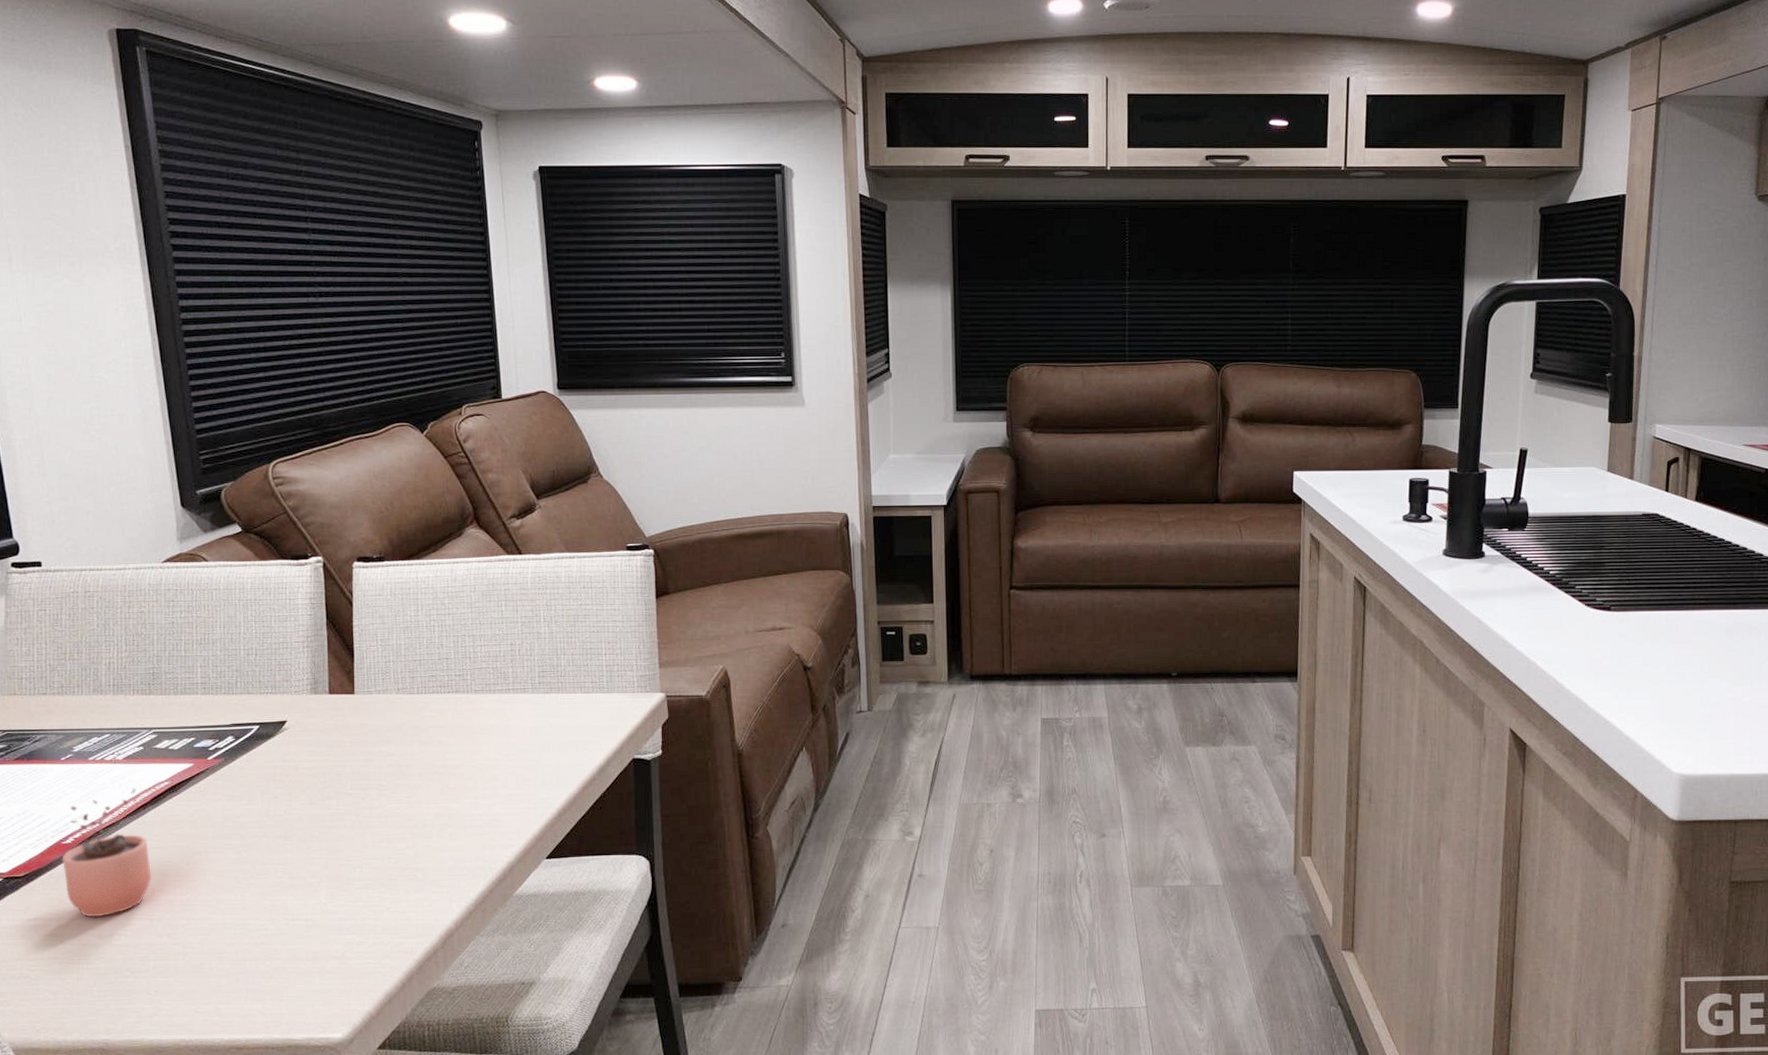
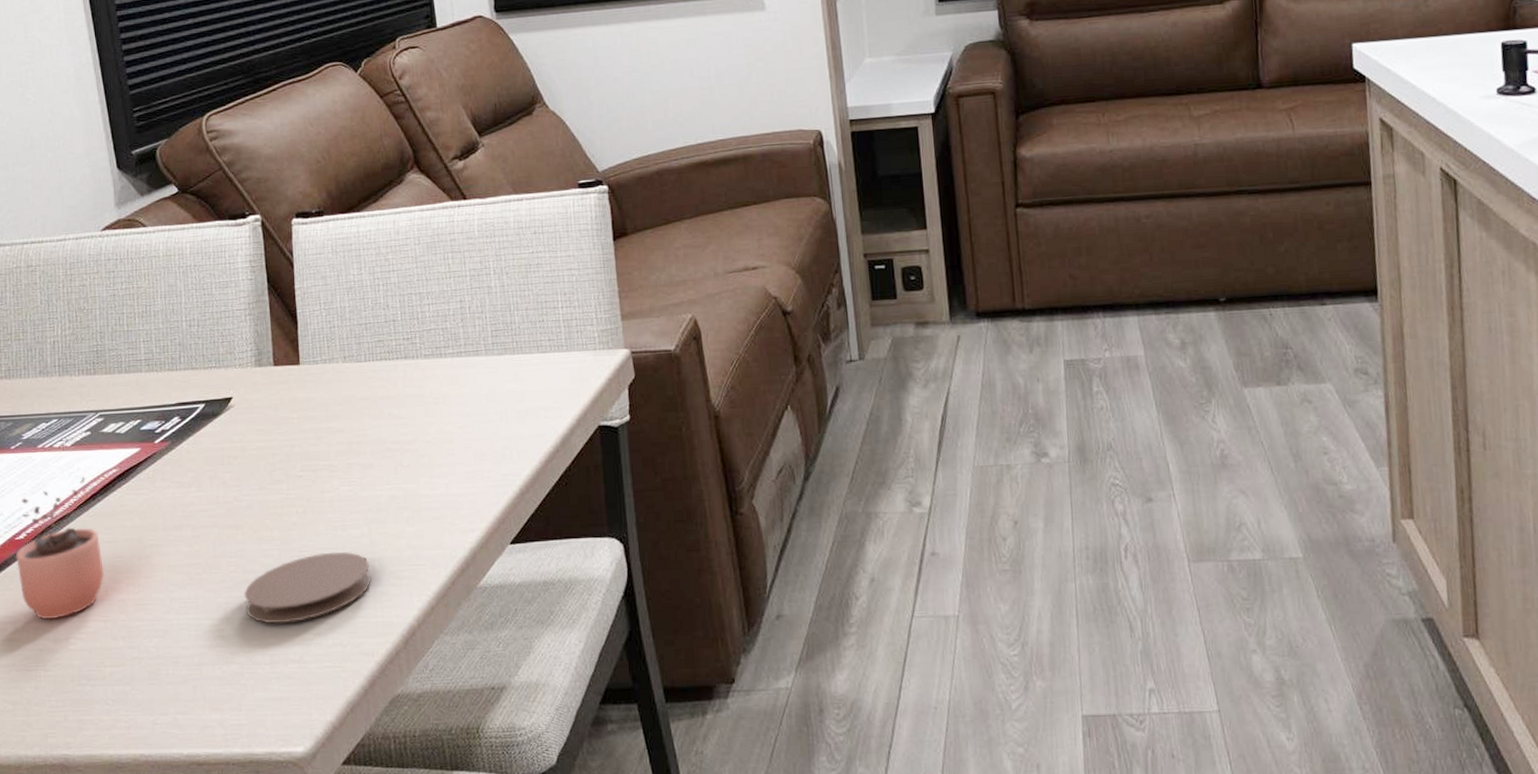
coaster: none [290,862,414,924] -> present [244,552,371,624]

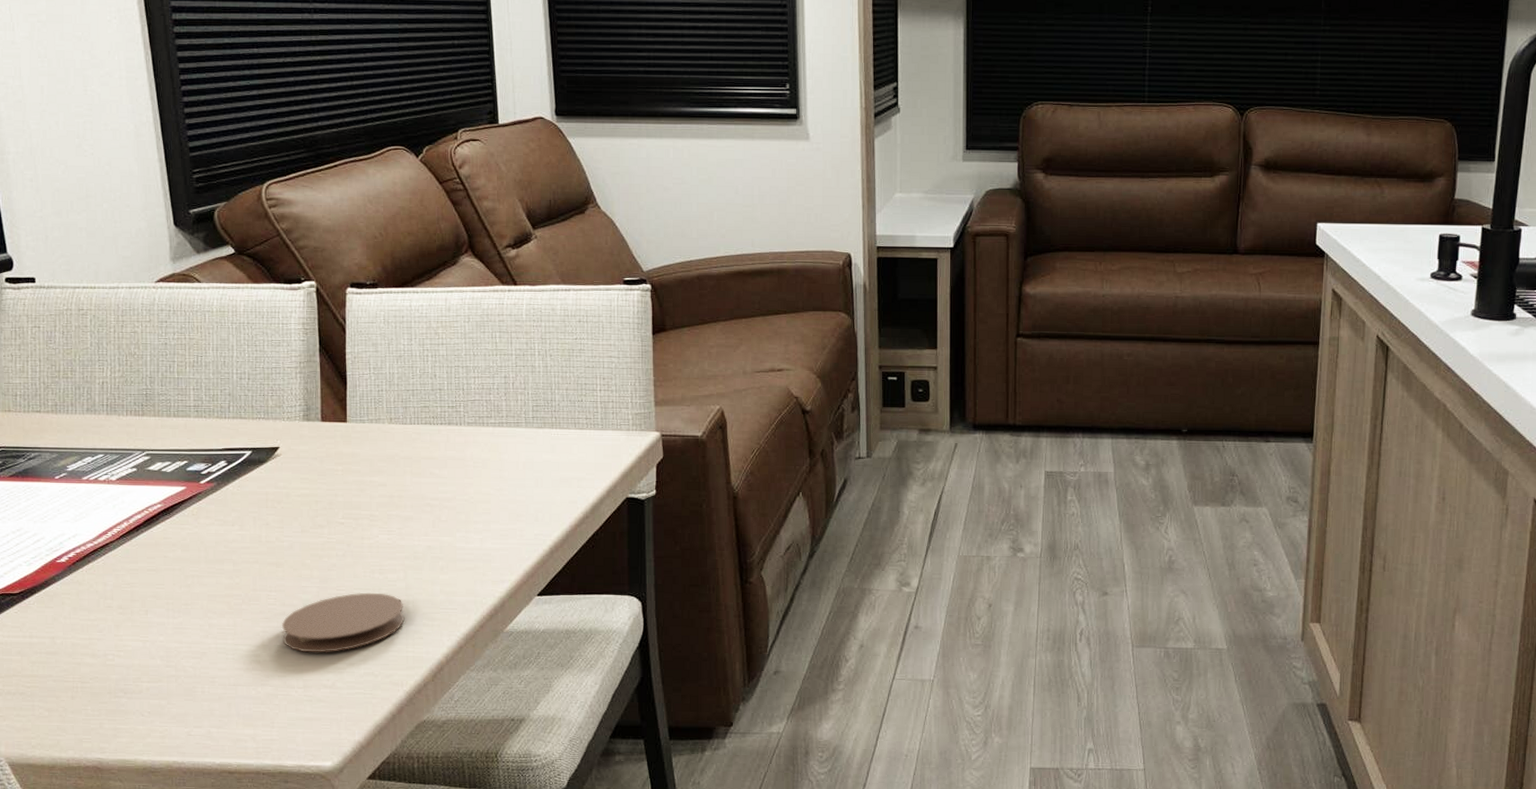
cocoa: present [16,476,104,620] -> none [57,509,144,637]

